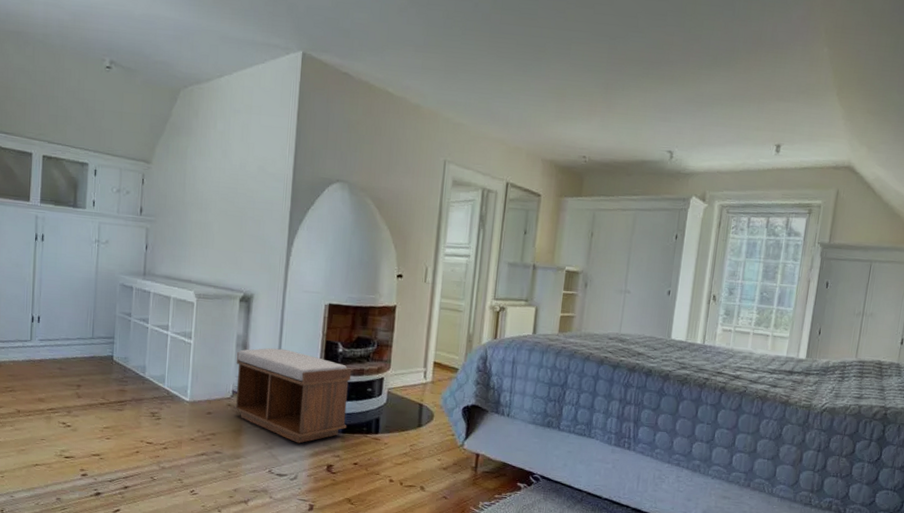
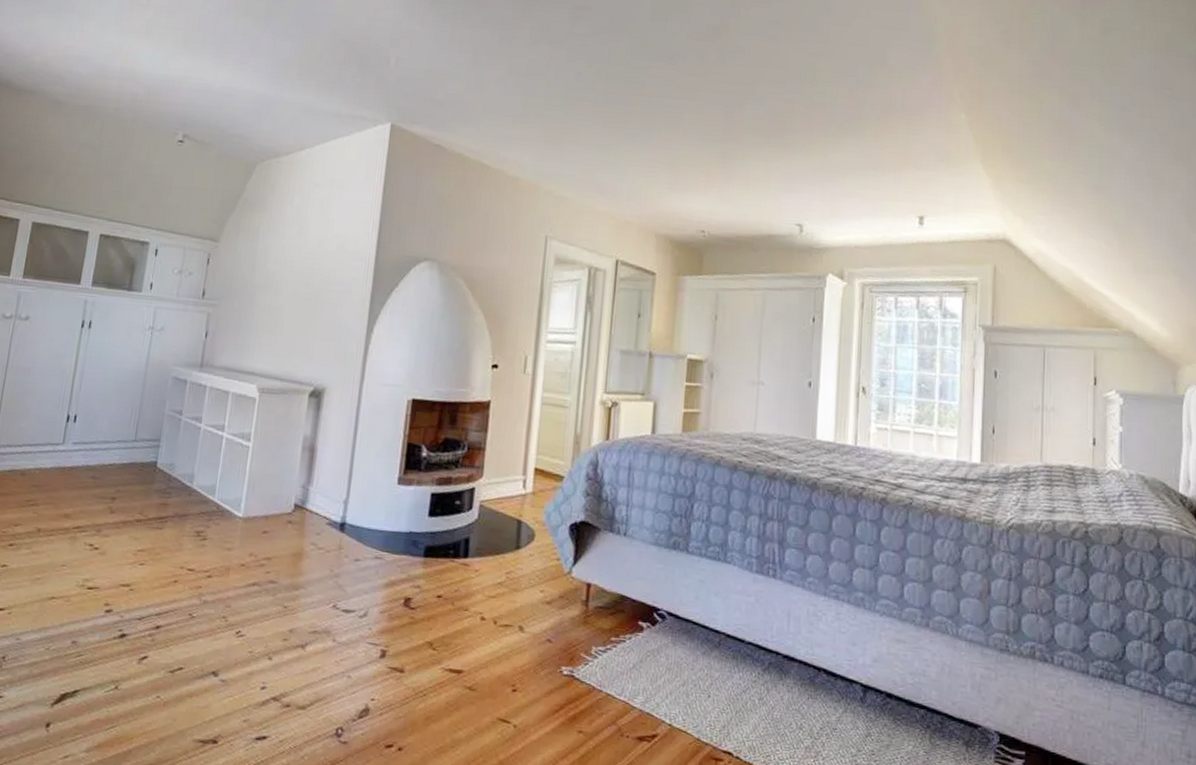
bench: present [233,347,352,444] -> none [294,451,437,571]

